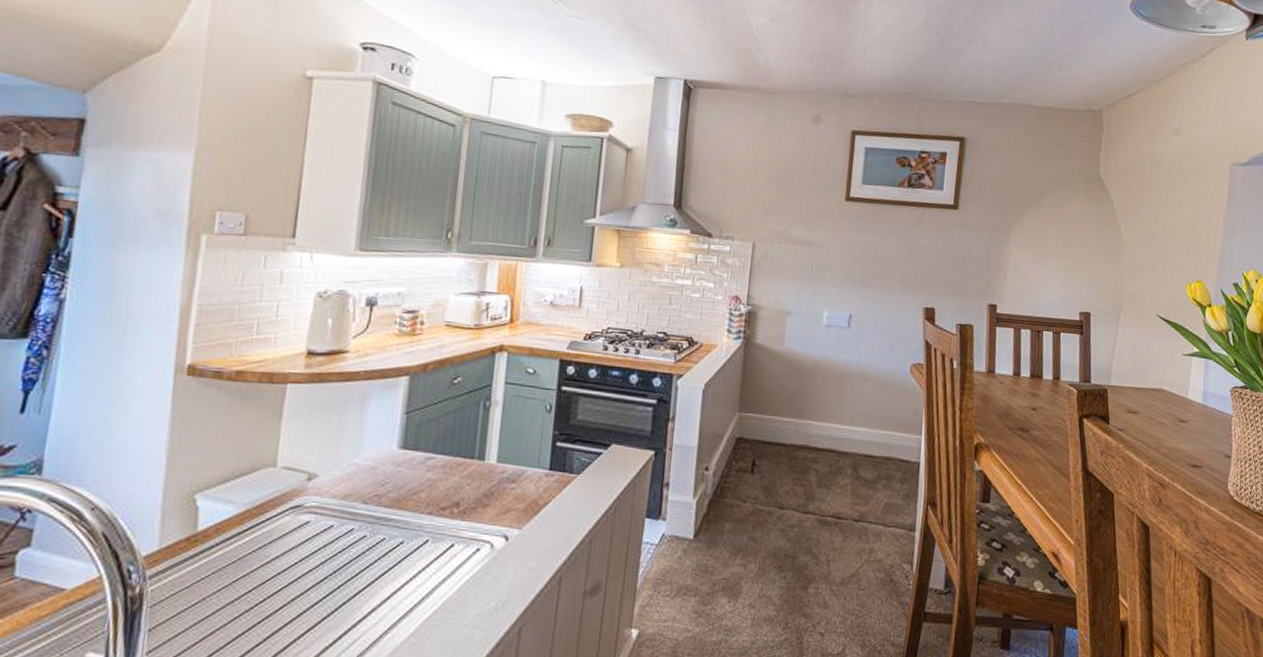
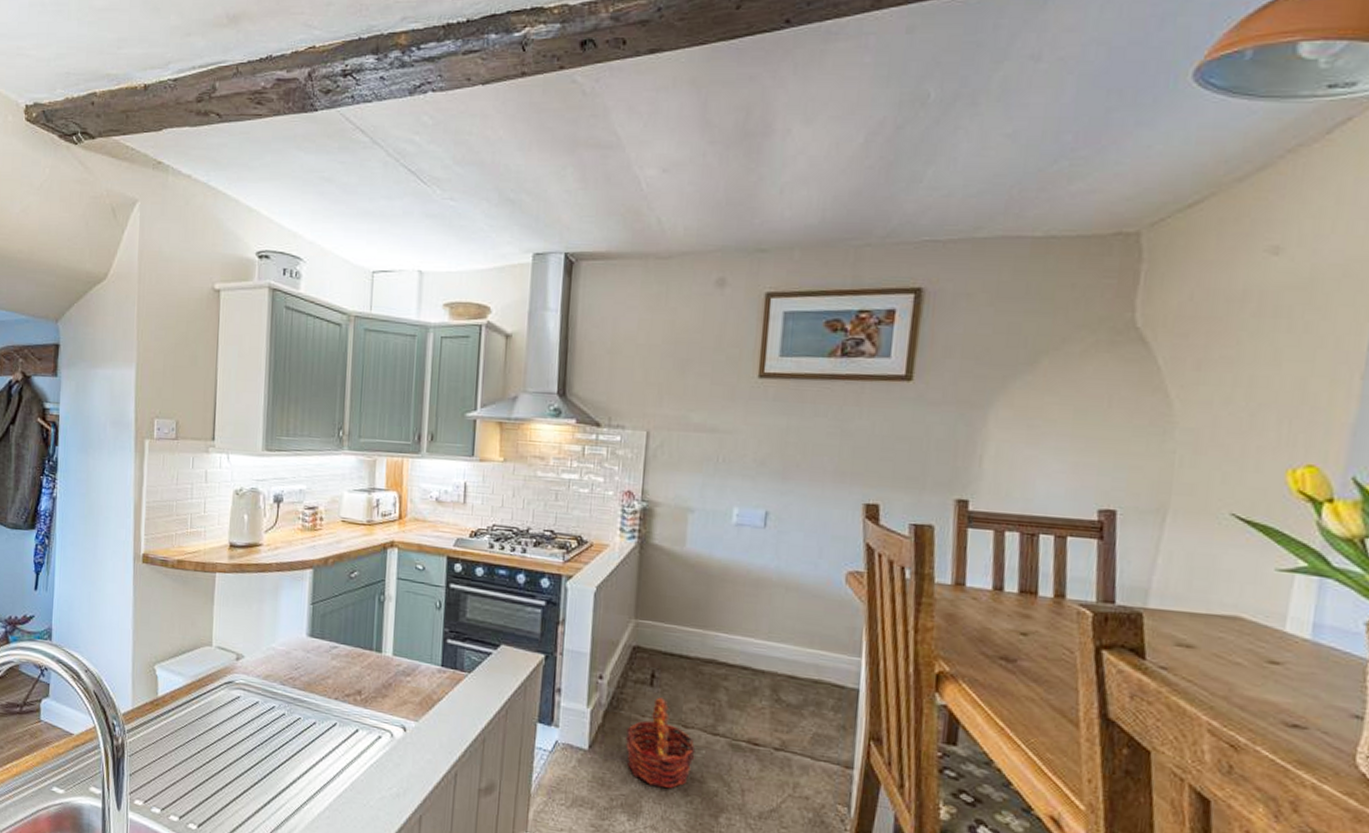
basket: none [727,483,789,566] -> present [625,697,696,788]

